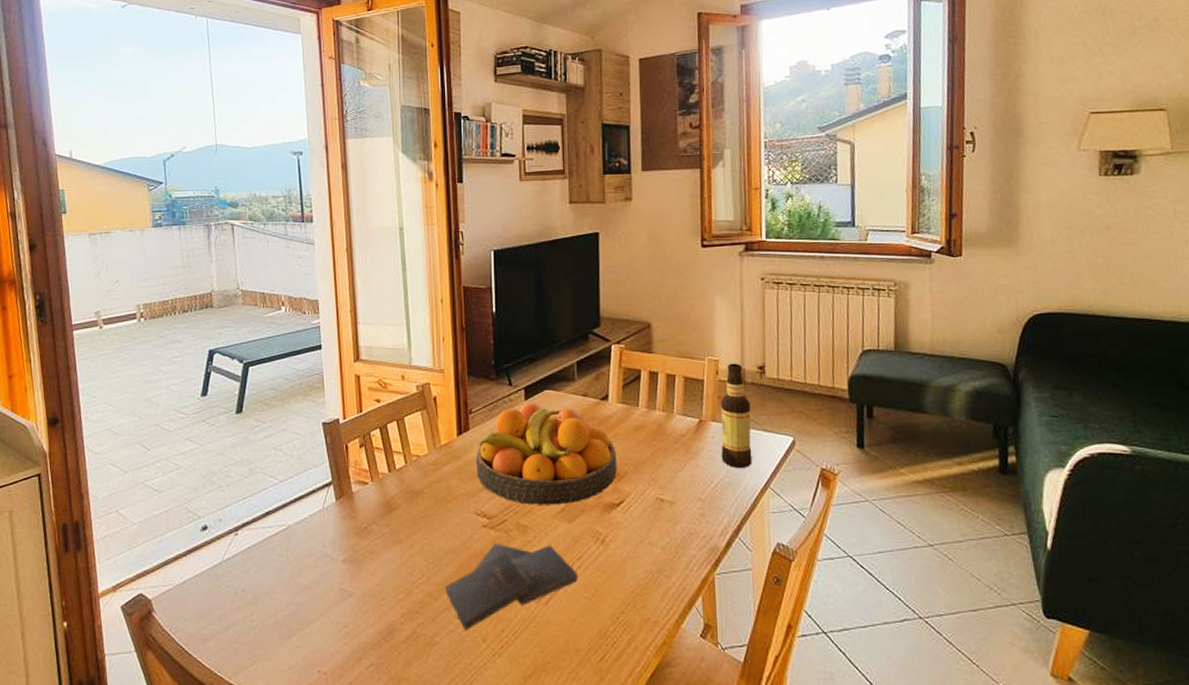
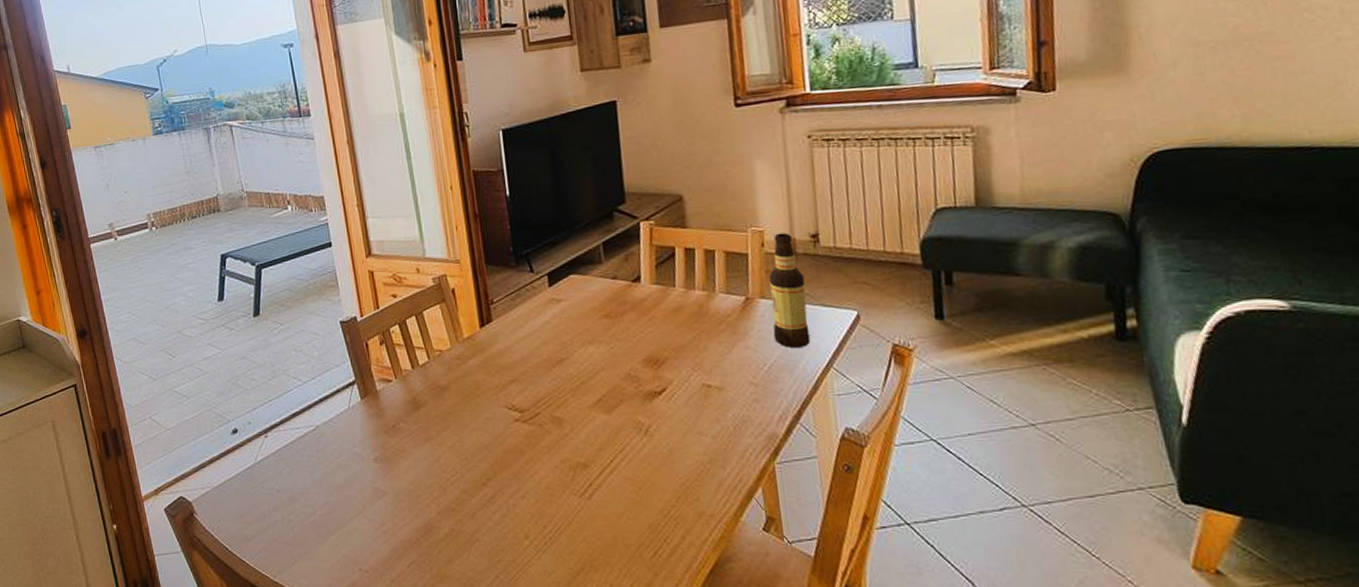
book: present [445,543,578,631] -> none [481,437,622,528]
fruit bowl: present [476,403,617,505] -> none [501,289,657,397]

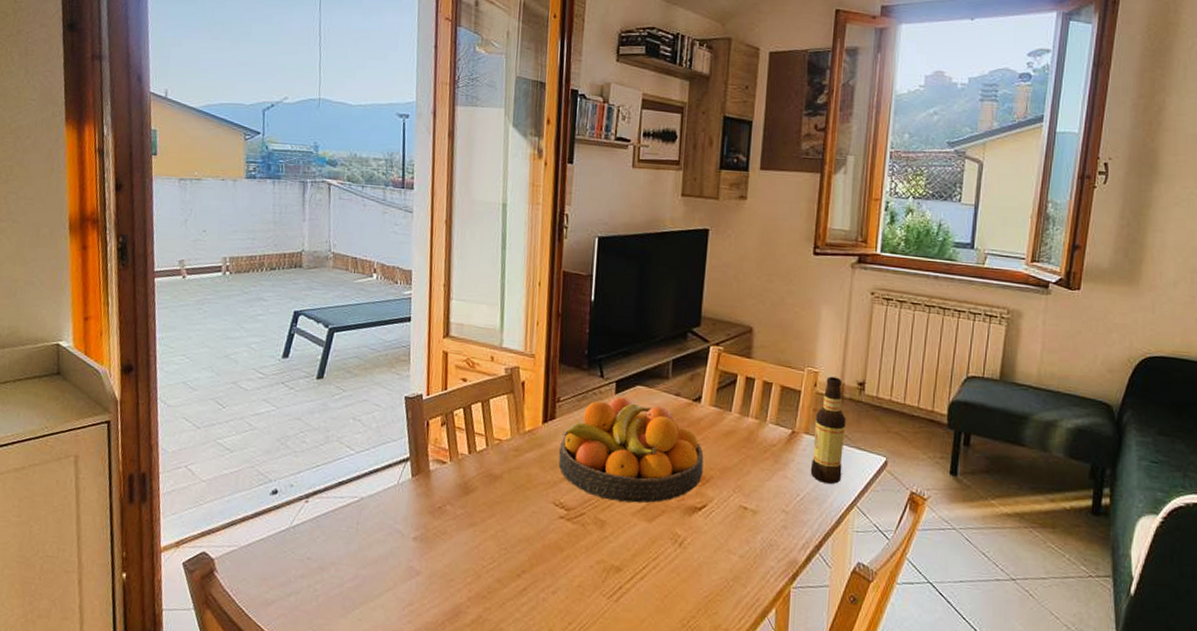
fruit bowl: none [501,289,657,397] -> present [558,397,704,504]

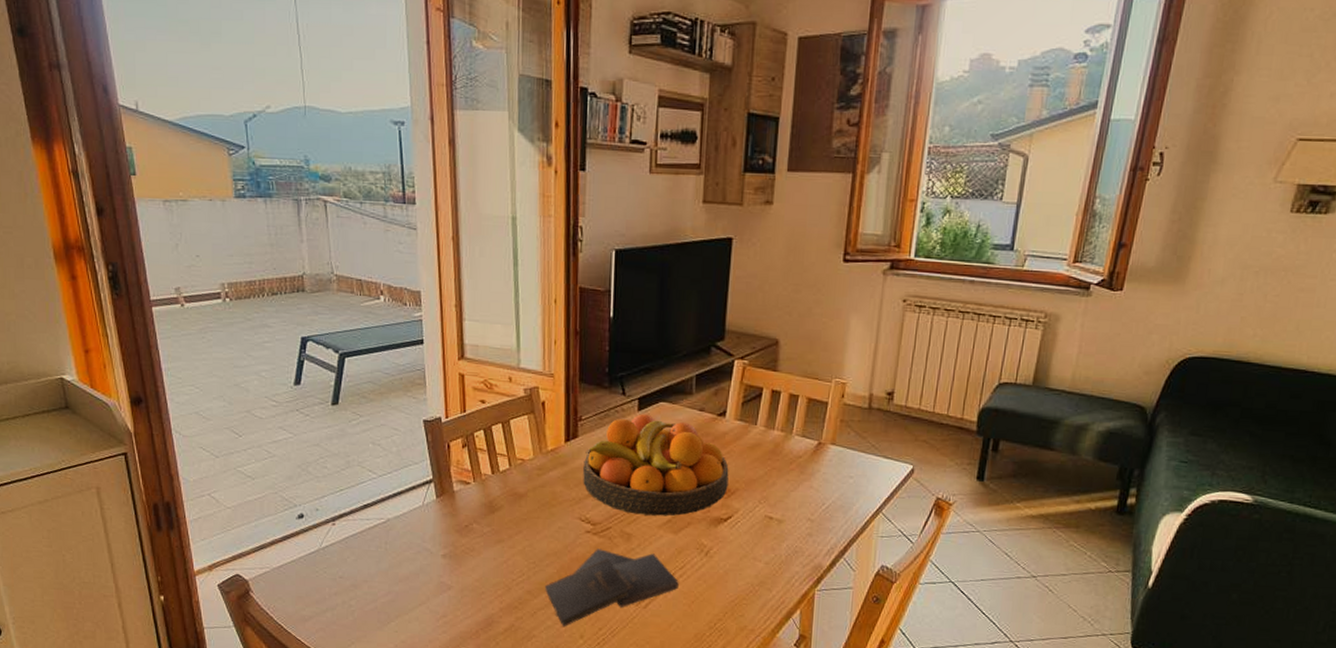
book: none [515,536,652,621] -> present [545,549,679,628]
bottle: present [810,376,846,485] -> none [836,387,874,493]

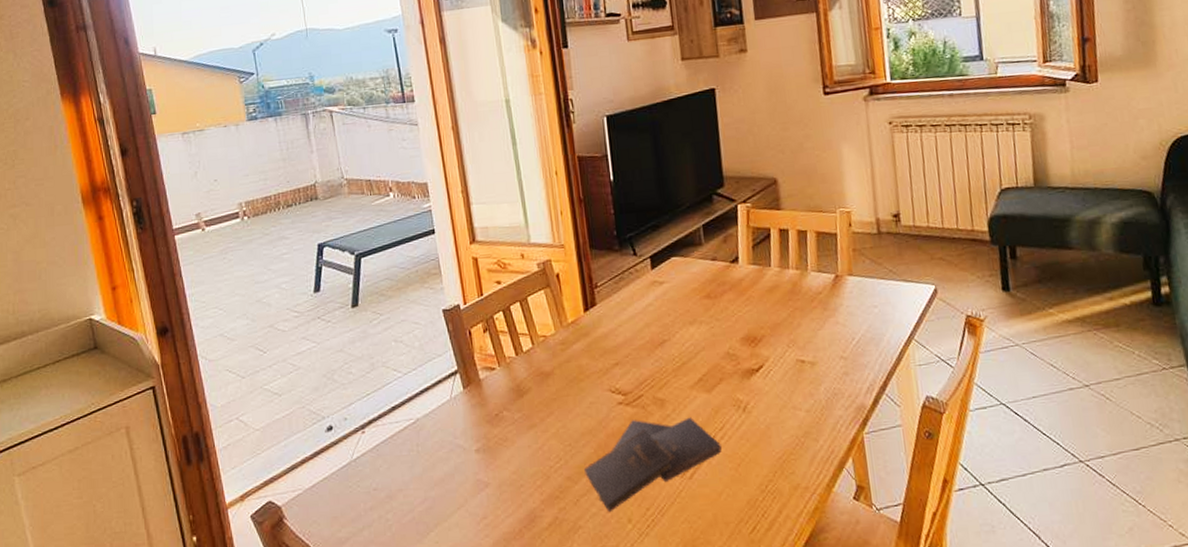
fruit bowl: present [583,414,729,516] -> none [605,271,754,378]

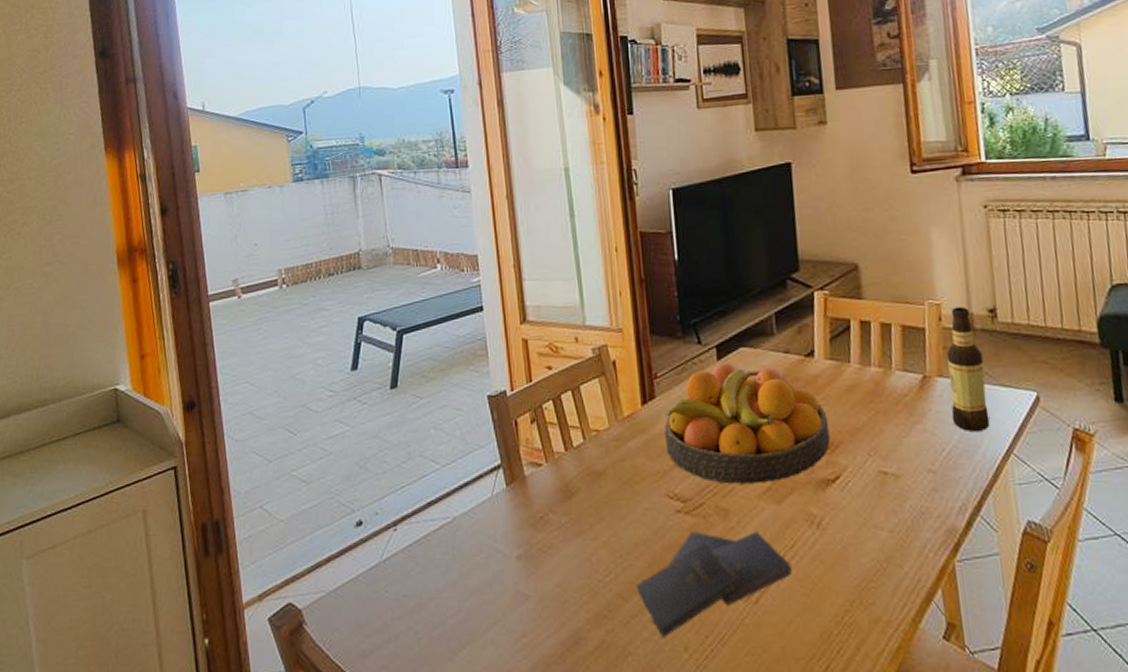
fruit bowl: none [605,271,754,378] -> present [664,363,830,484]
bottle: none [856,213,894,323] -> present [946,307,990,433]

